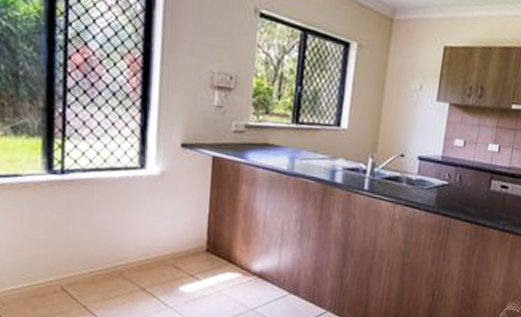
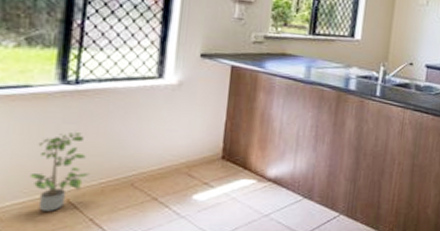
potted plant: none [25,222,80,297] -> present [29,132,90,211]

